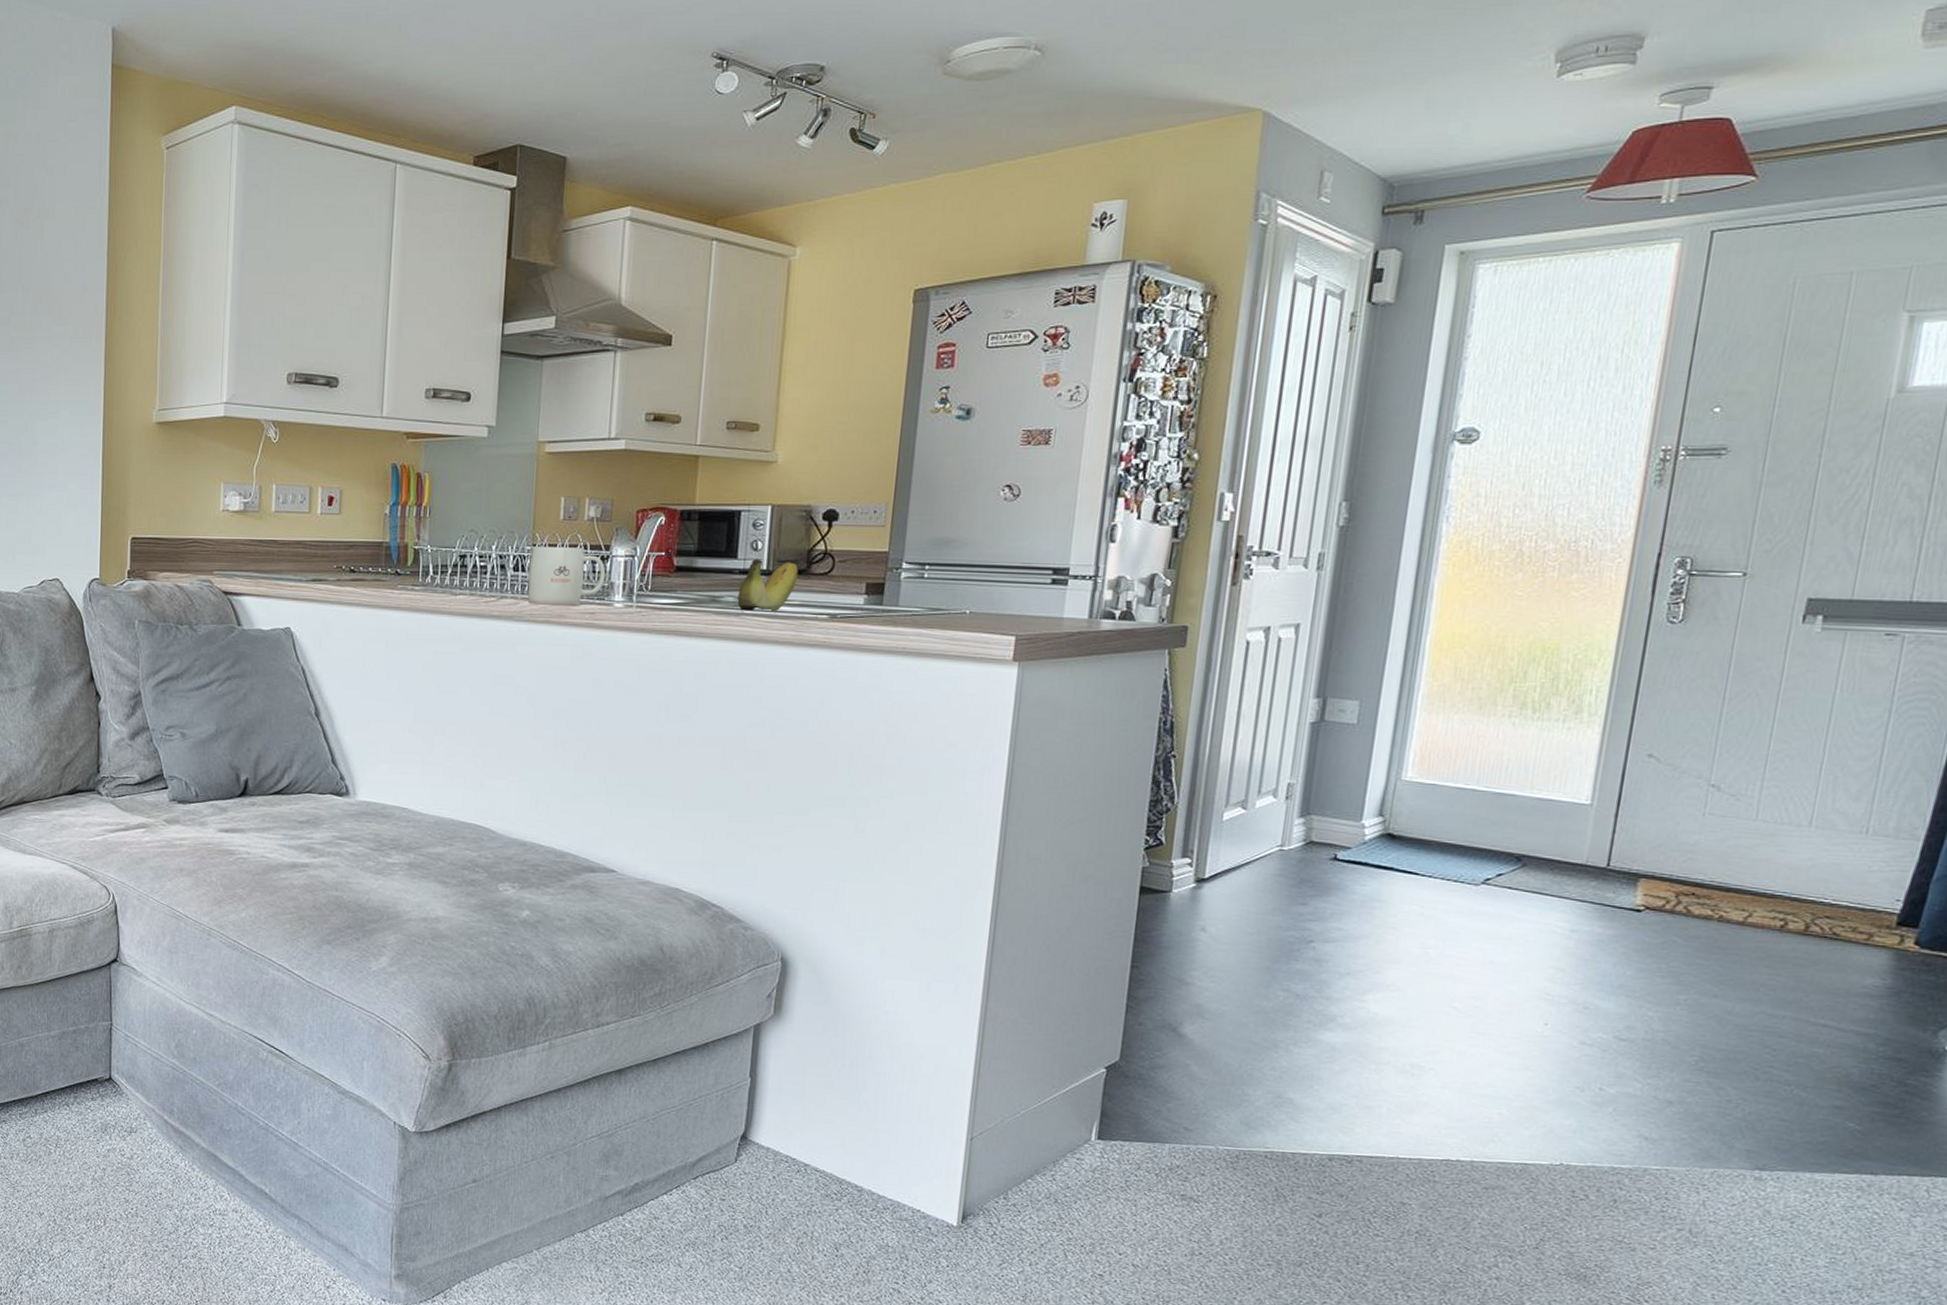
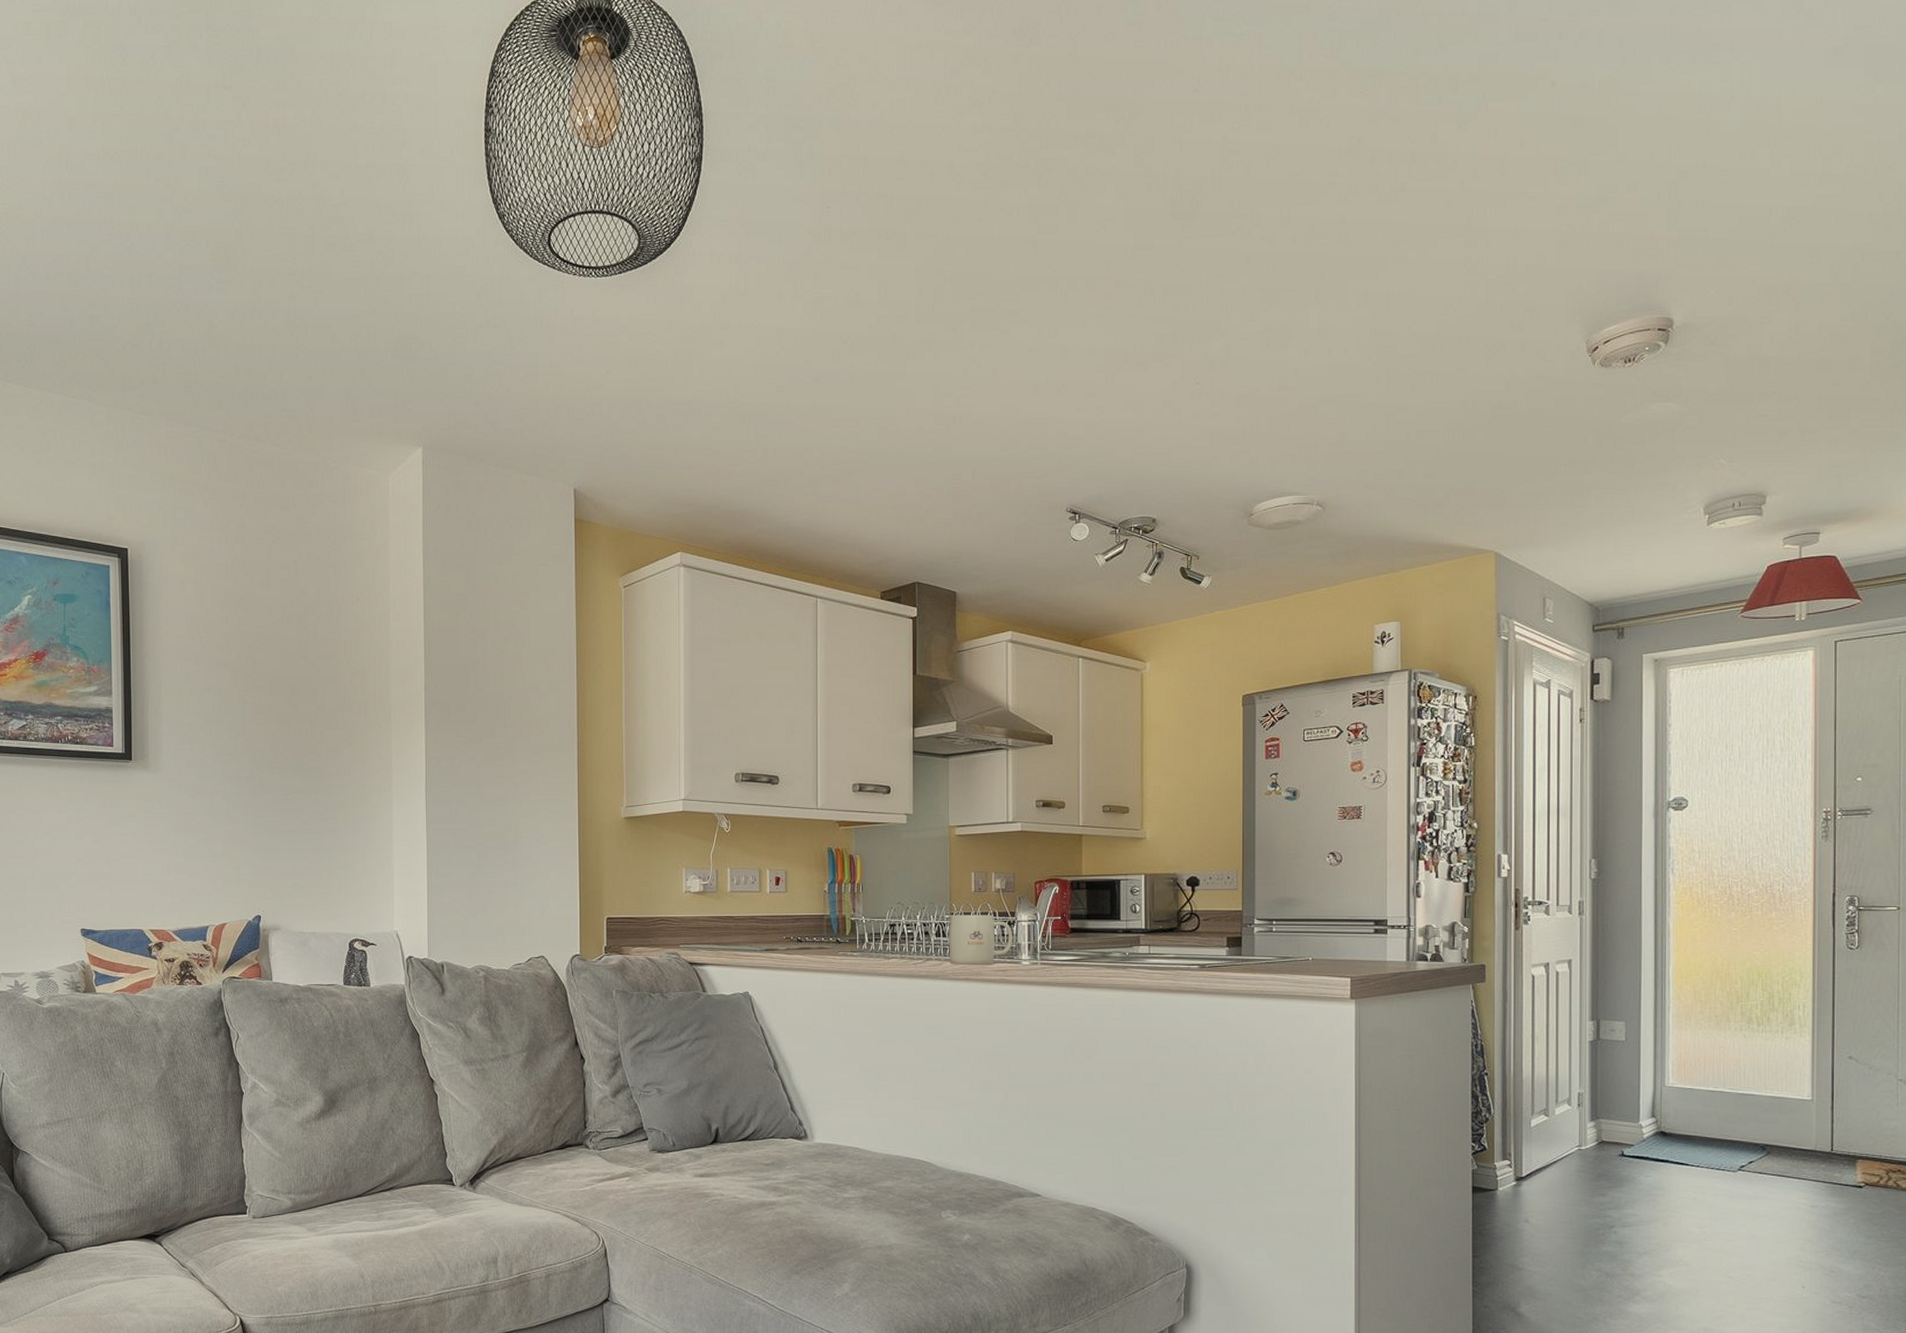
fruit: present [737,558,799,614] -> none [1123,919,1171,966]

